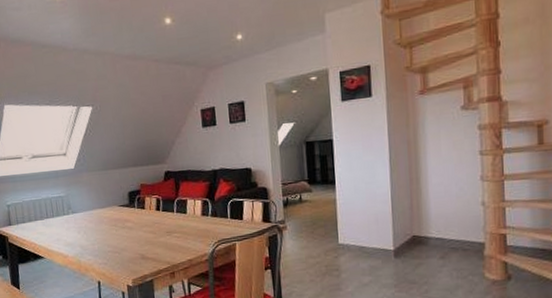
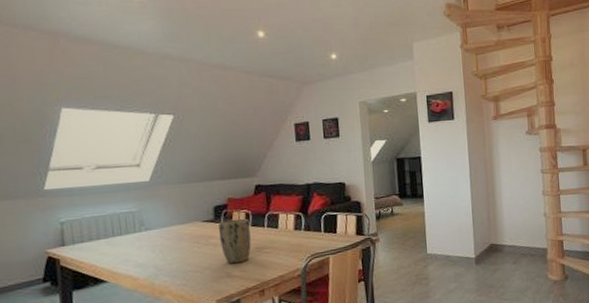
plant pot: none [133,203,162,247] -> present [218,218,251,264]

